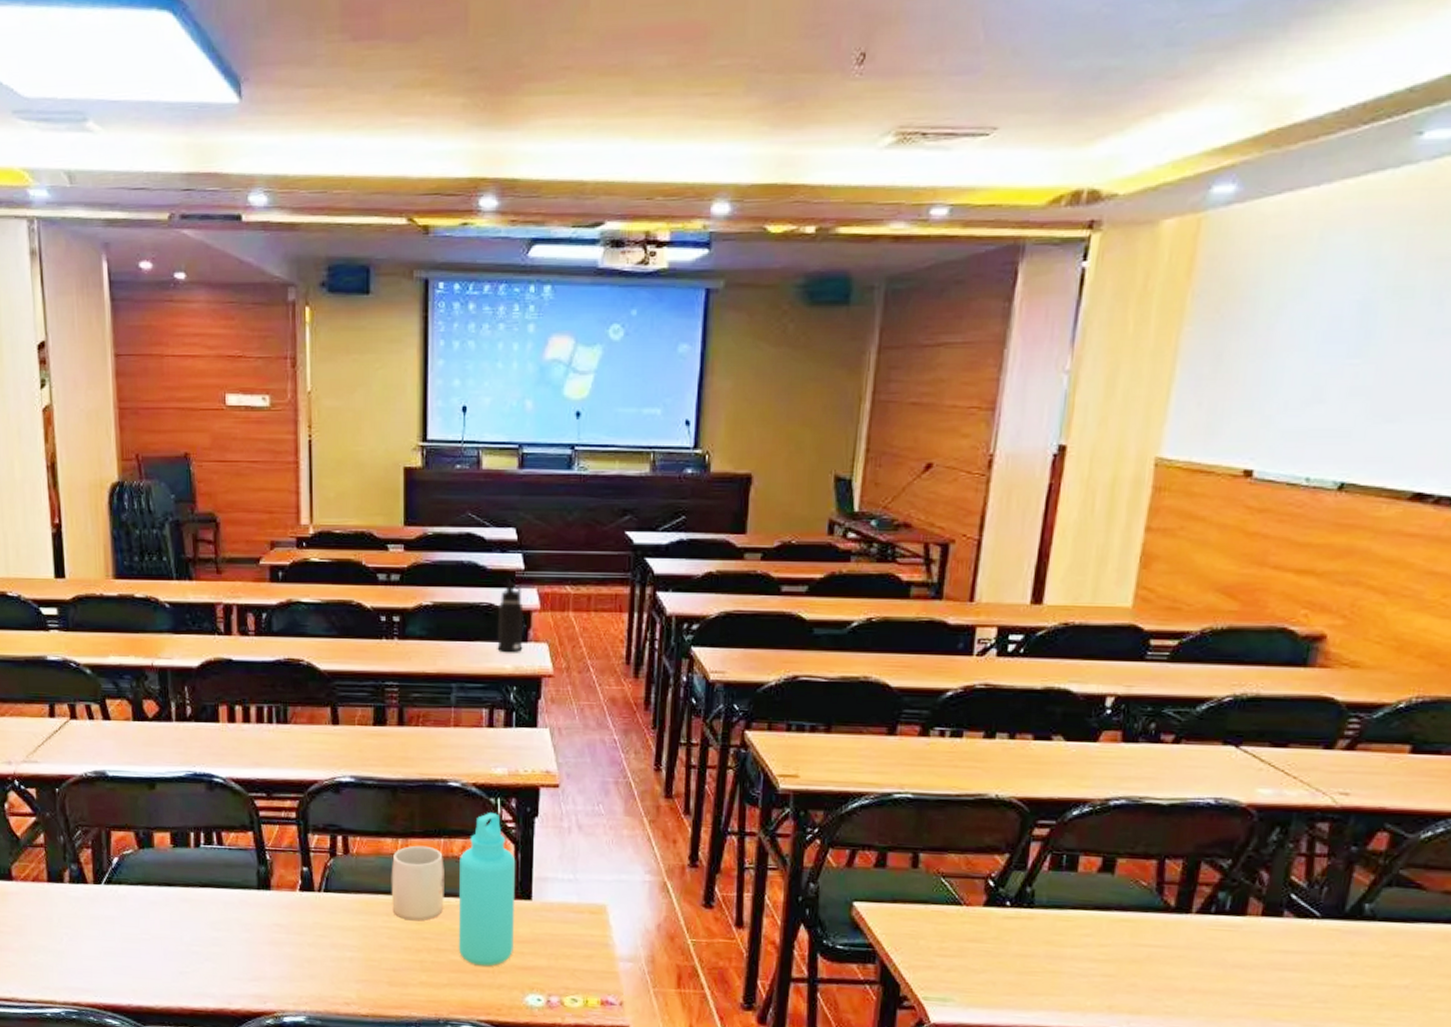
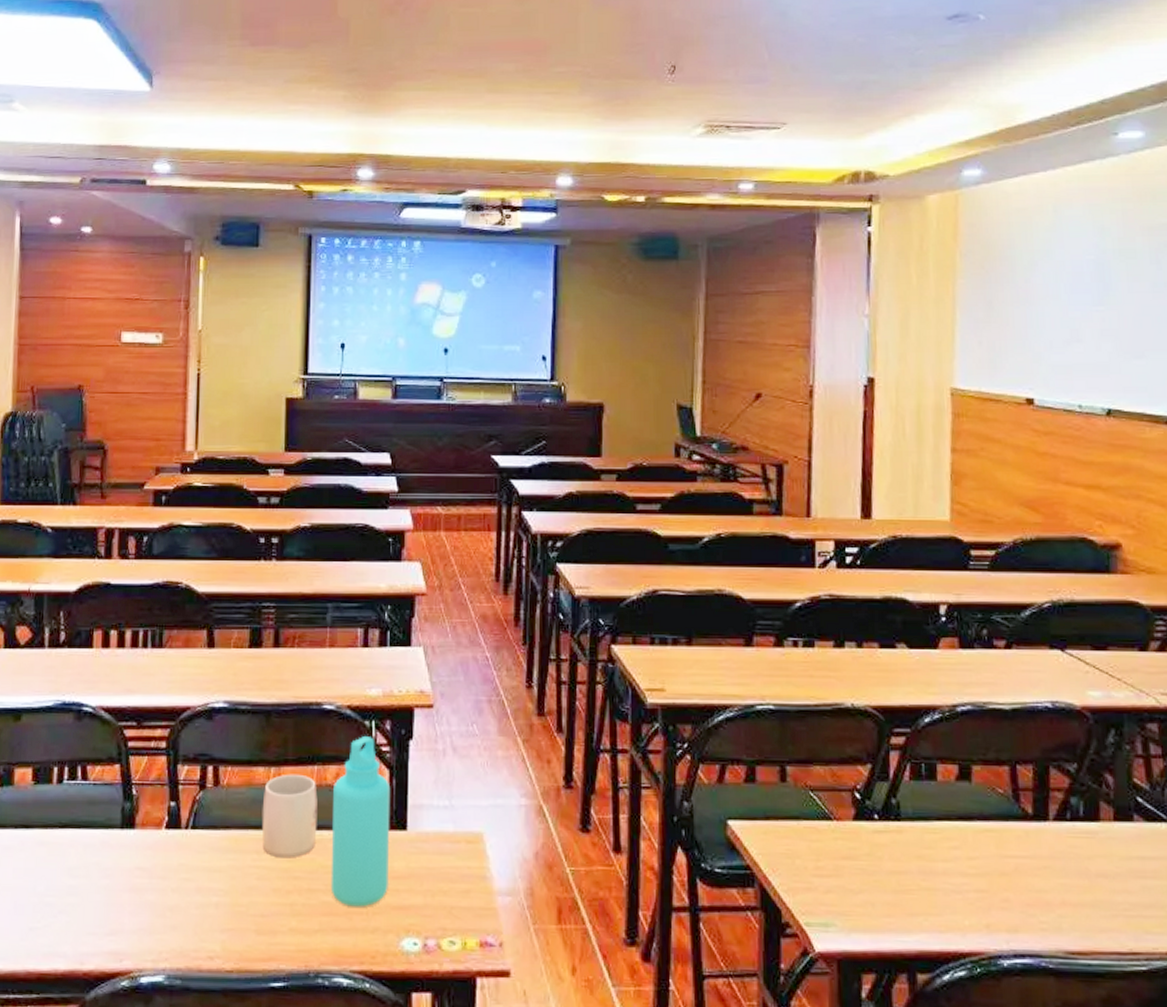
water bottle: present [497,582,524,653] -> none [372,504,398,572]

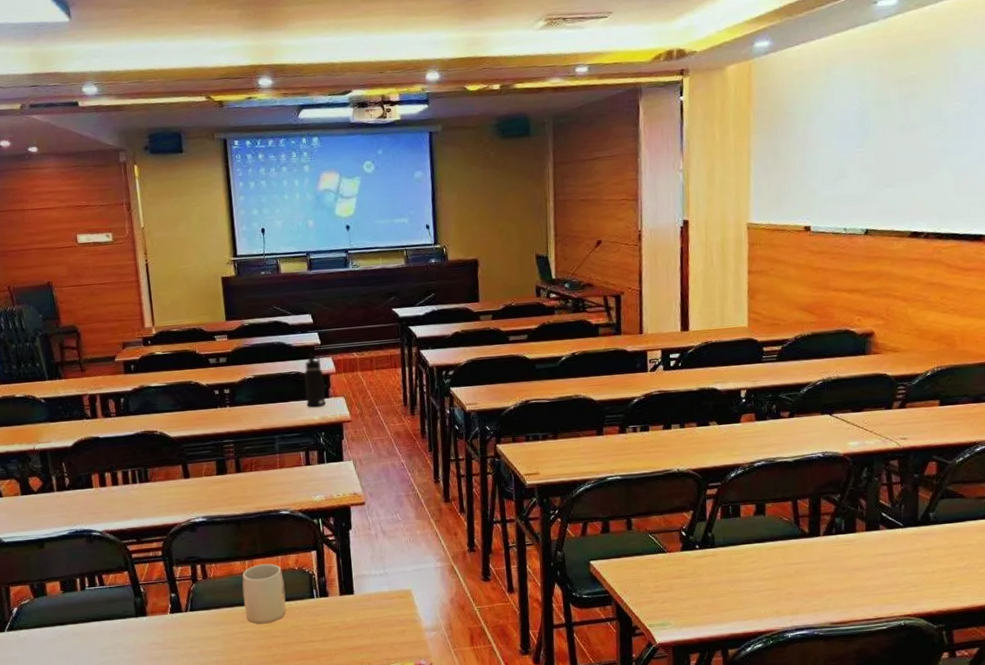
water bottle: present [330,736,391,907] -> none [295,531,345,652]
water bottle: none [372,504,398,572] -> present [304,354,325,408]

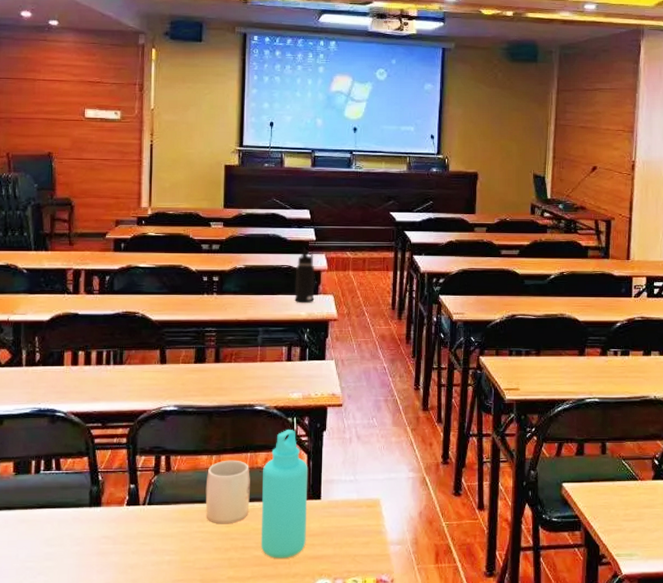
water bottle: none [295,531,345,652] -> present [260,430,308,559]

